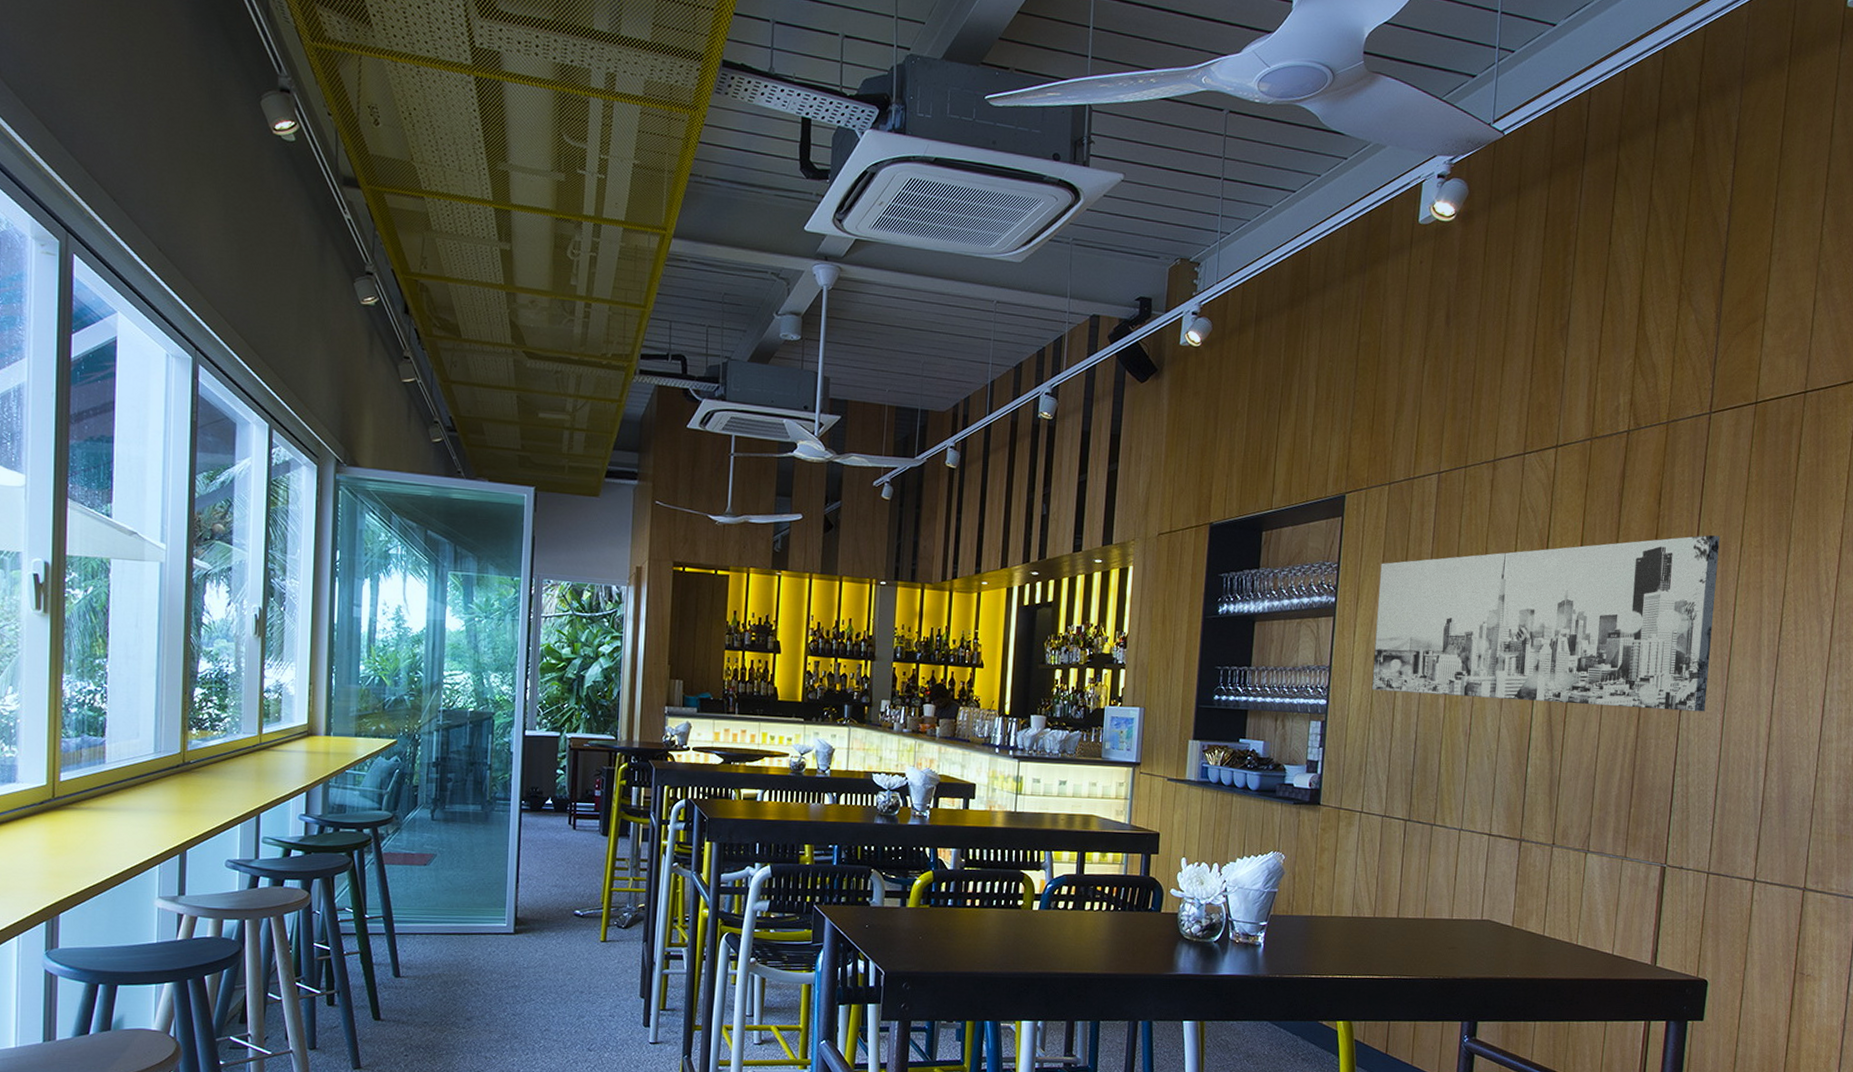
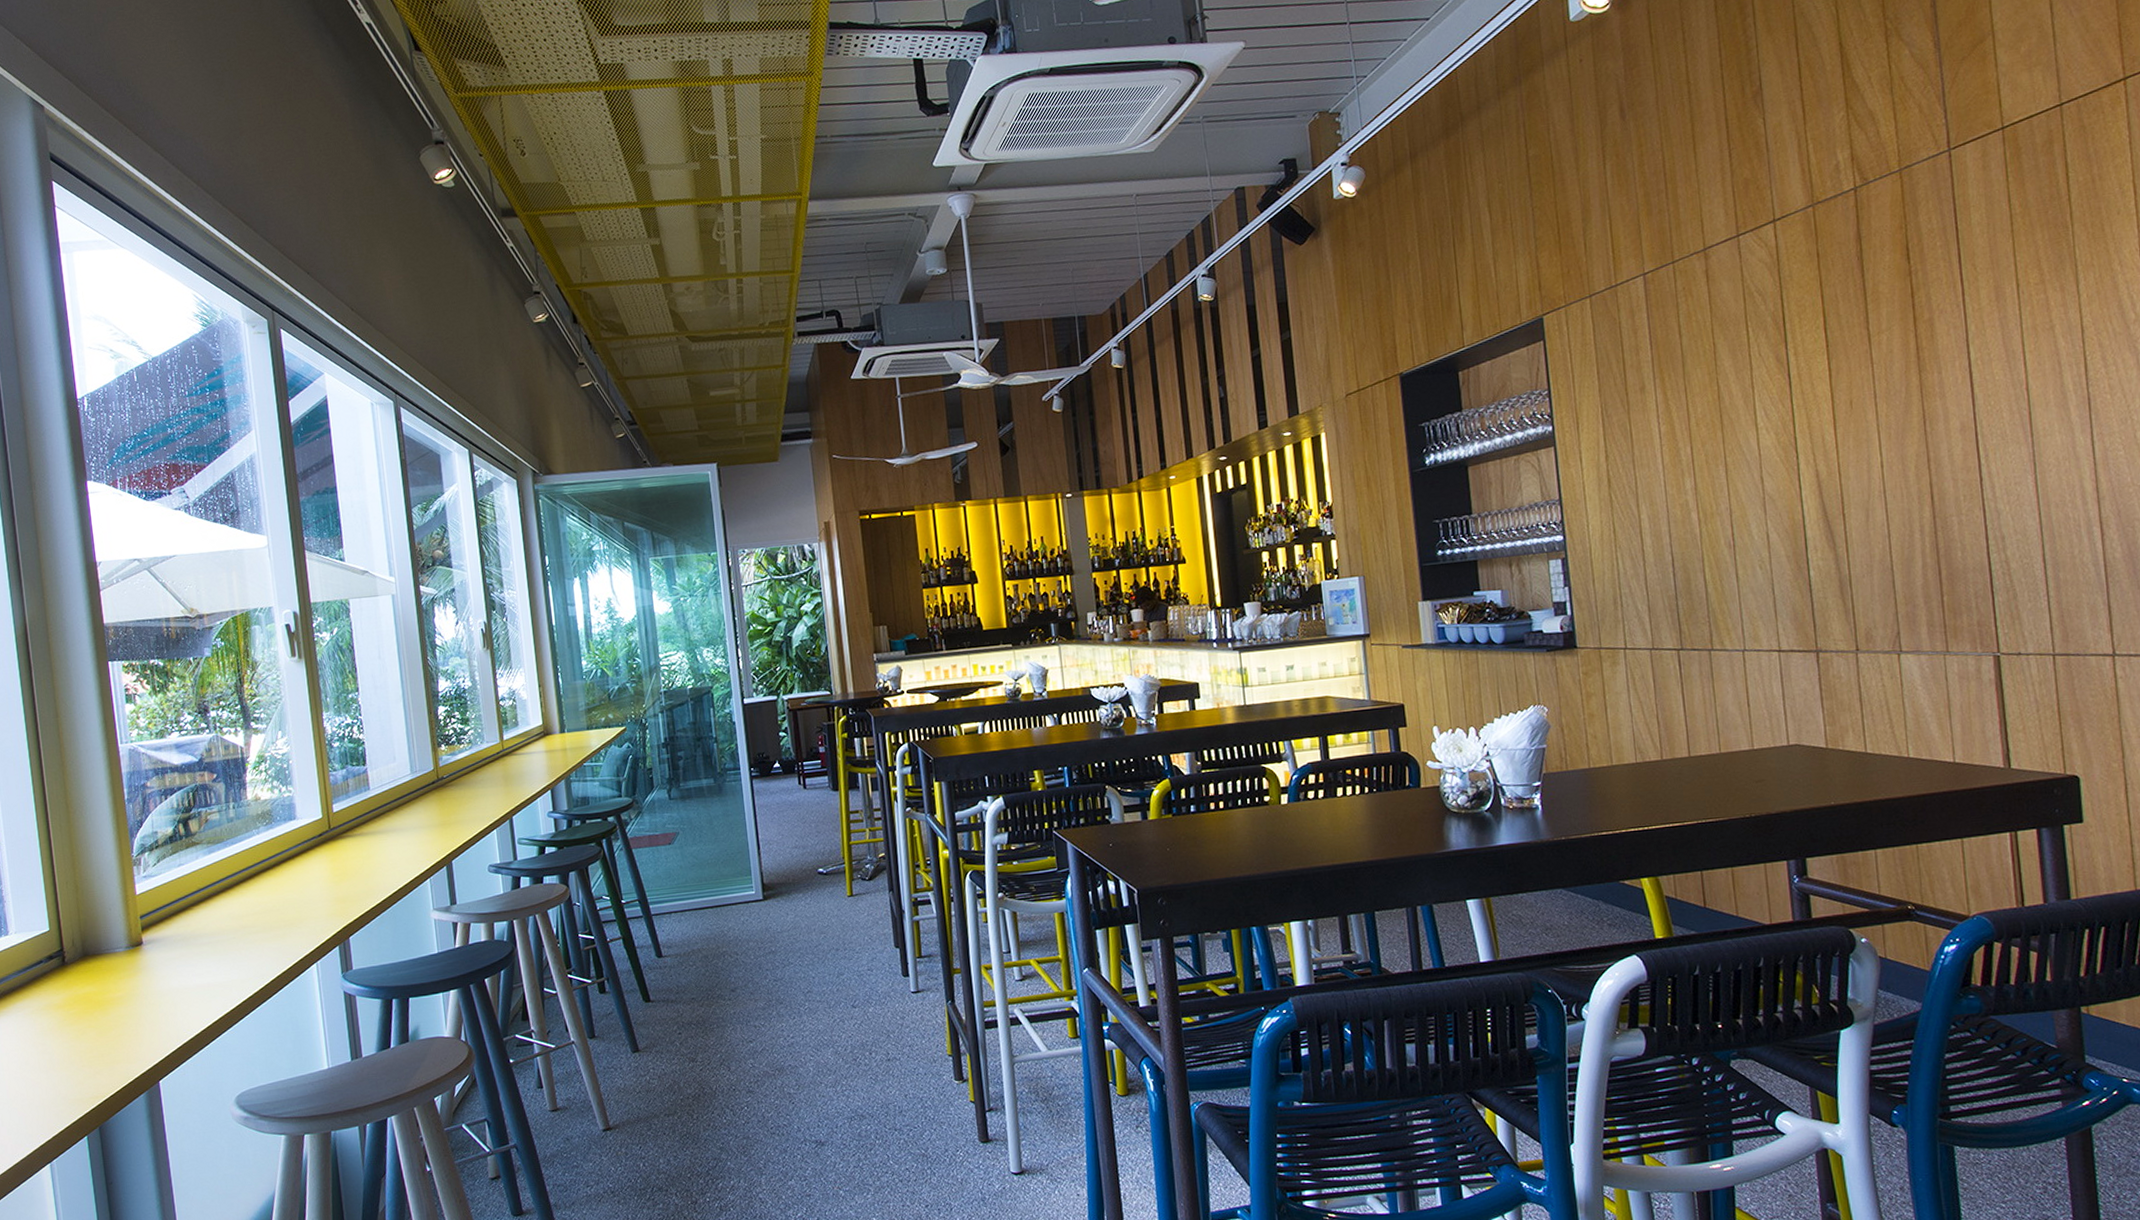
wall art: present [1371,535,1720,712] -> none [1596,280,2012,517]

